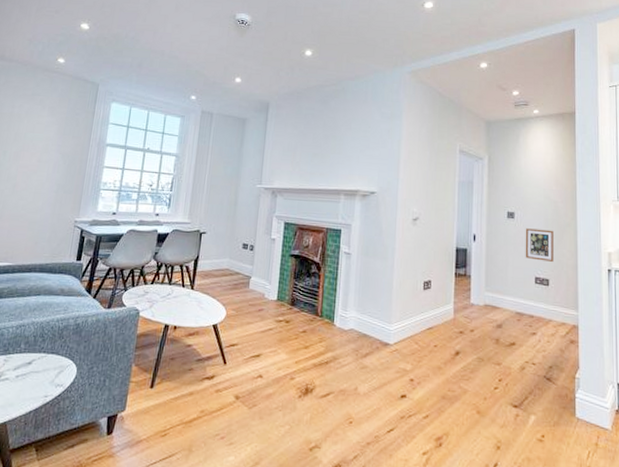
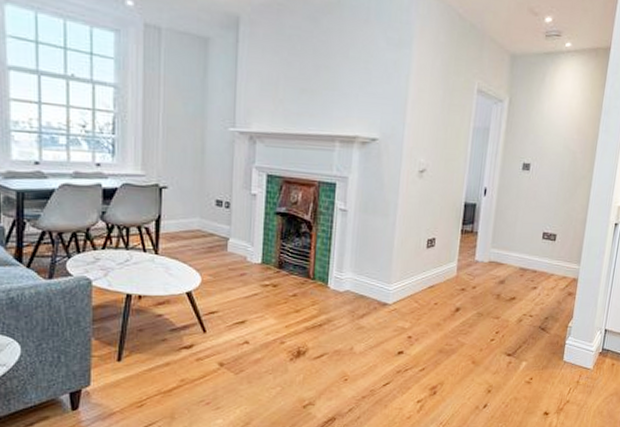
picture frame: present [525,228,554,262] -> none [535,181,568,216]

